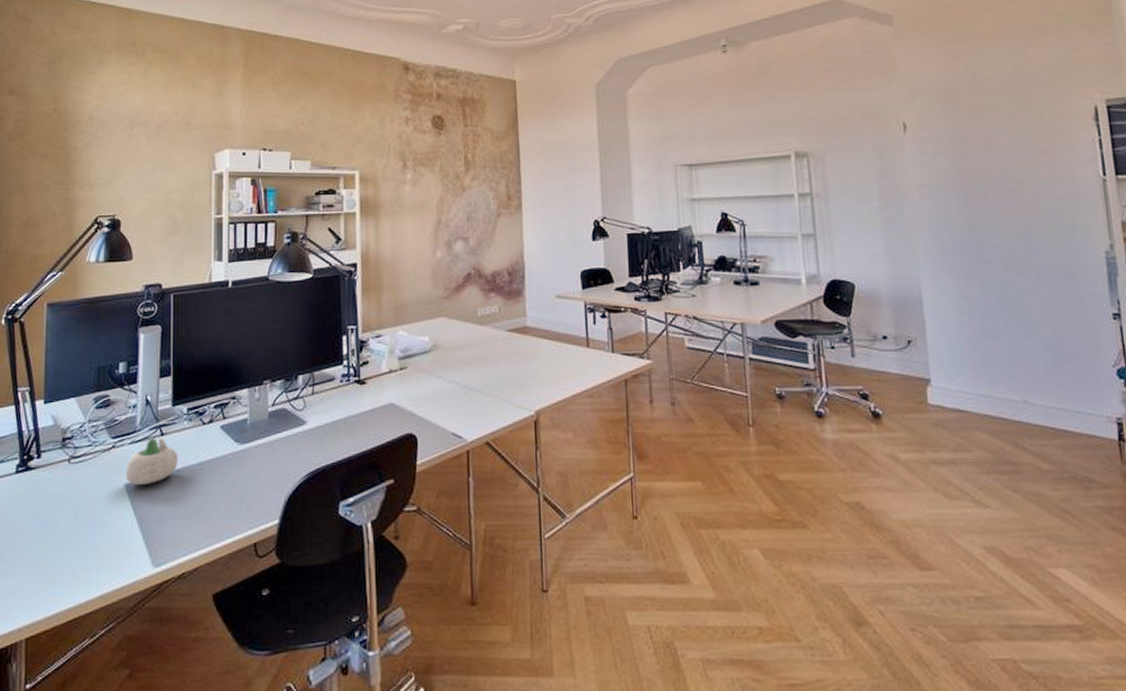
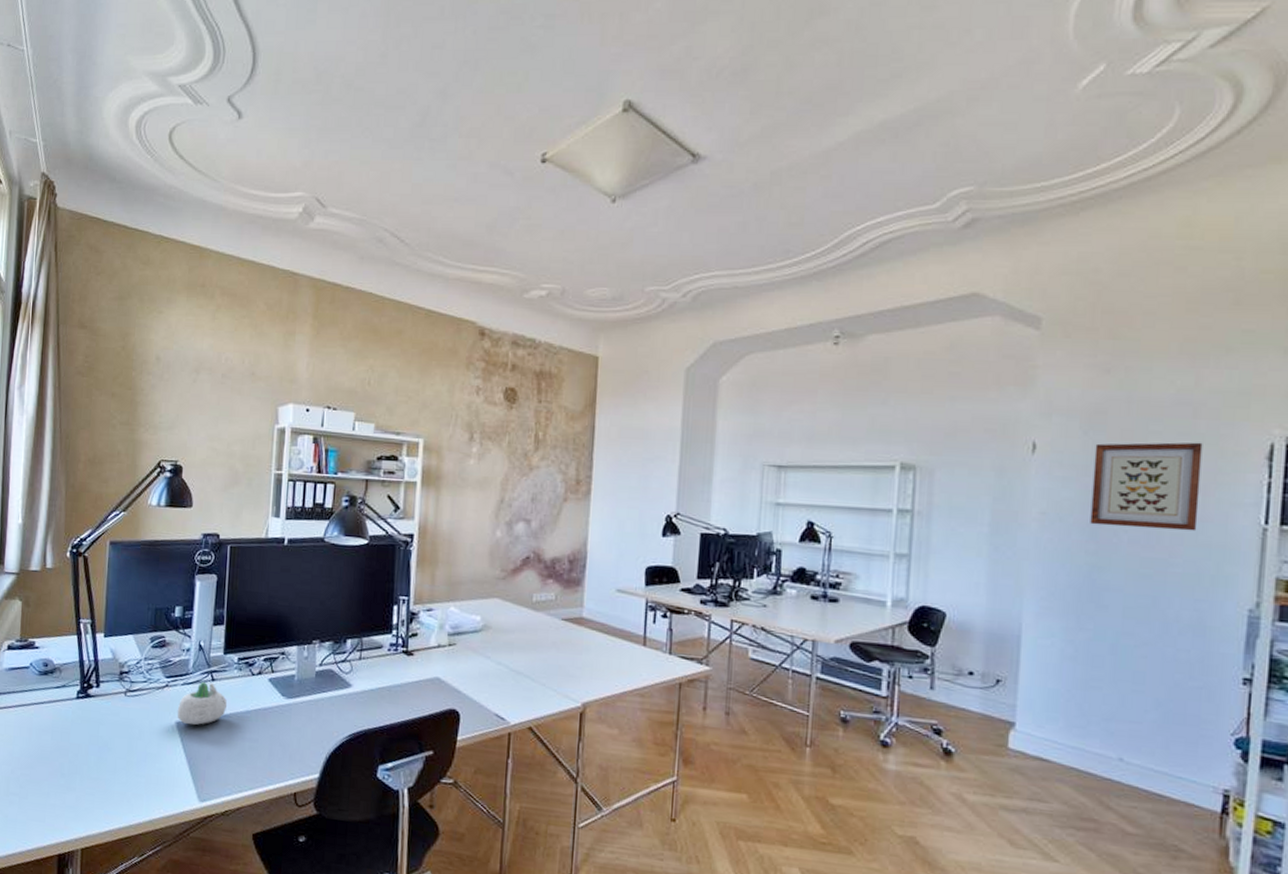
wall art: none [955,110,1050,191] -> present [1090,442,1203,531]

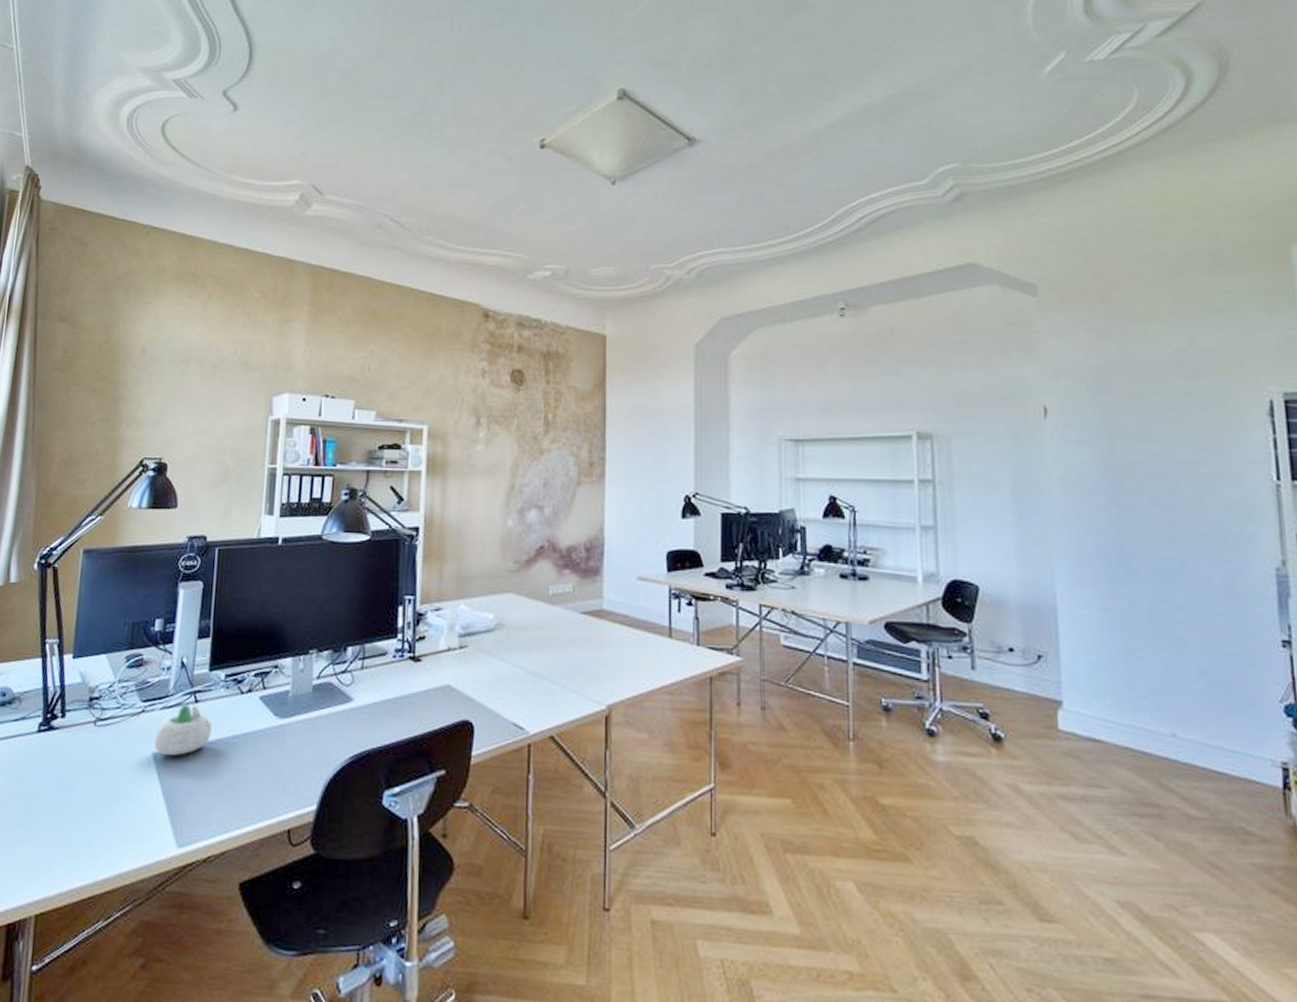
wall art: present [1090,442,1203,531] -> none [1104,401,1214,490]

